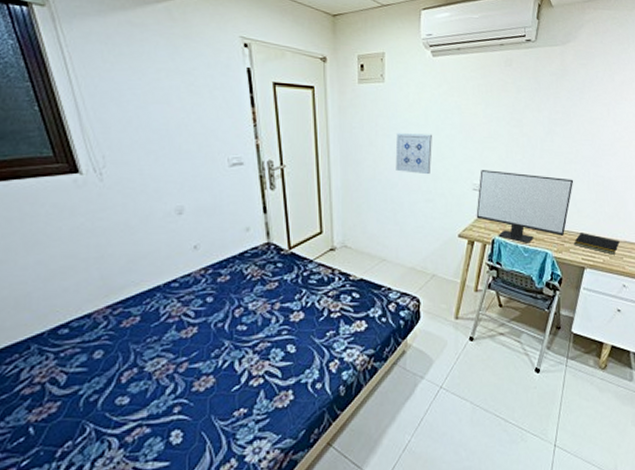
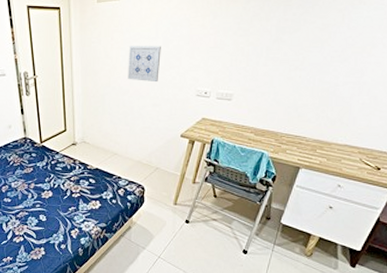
computer monitor: present [476,170,574,243] -> none [198,78,297,144]
notepad: present [573,233,620,255] -> none [290,136,340,157]

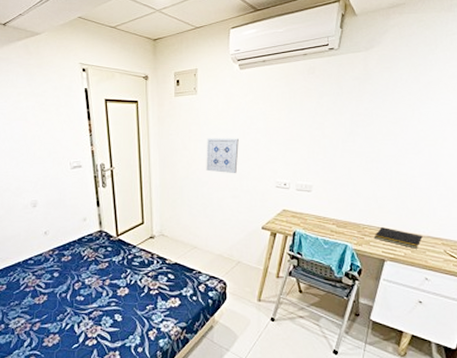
notepad: none [290,136,340,157] -> present [373,227,423,249]

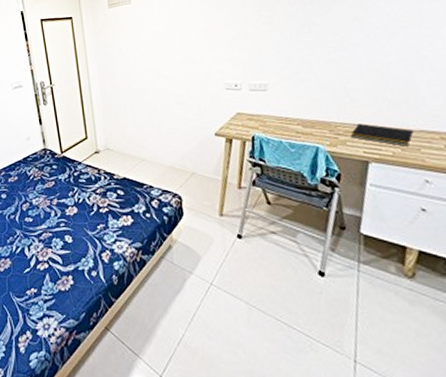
wall art: present [206,138,239,174] -> none [145,42,181,80]

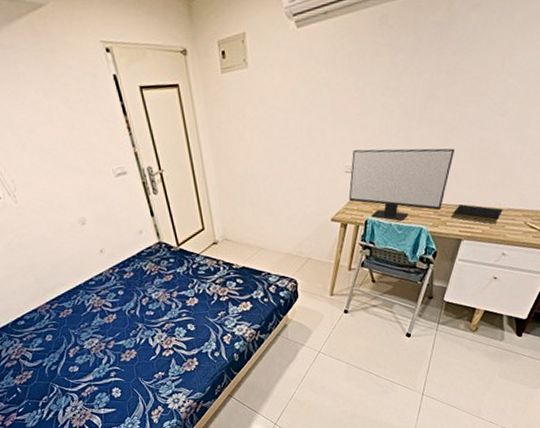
computer monitor: none [231,68,342,139] -> present [348,148,455,221]

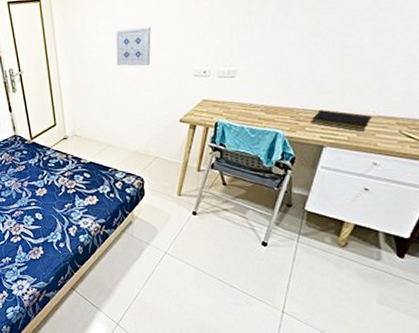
wall art: none [264,118,302,163] -> present [115,27,151,67]
computer monitor: present [348,148,455,221] -> none [198,53,313,124]

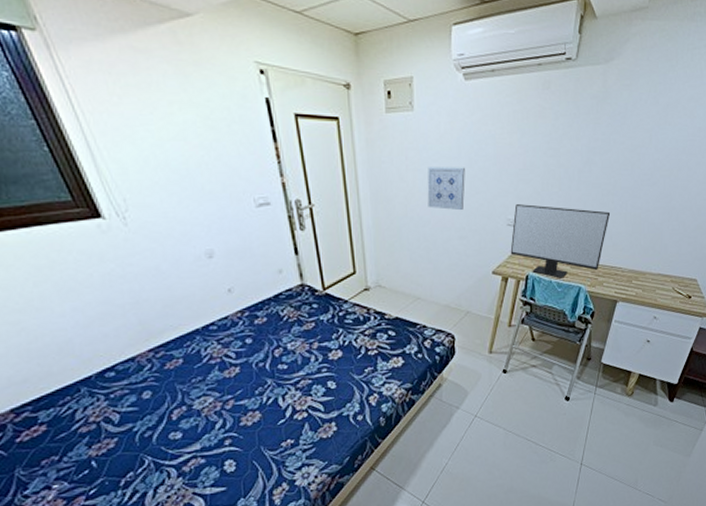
computer monitor: none [198,53,313,124] -> present [510,204,611,278]
notepad: present [310,110,372,132] -> none [607,266,654,288]

